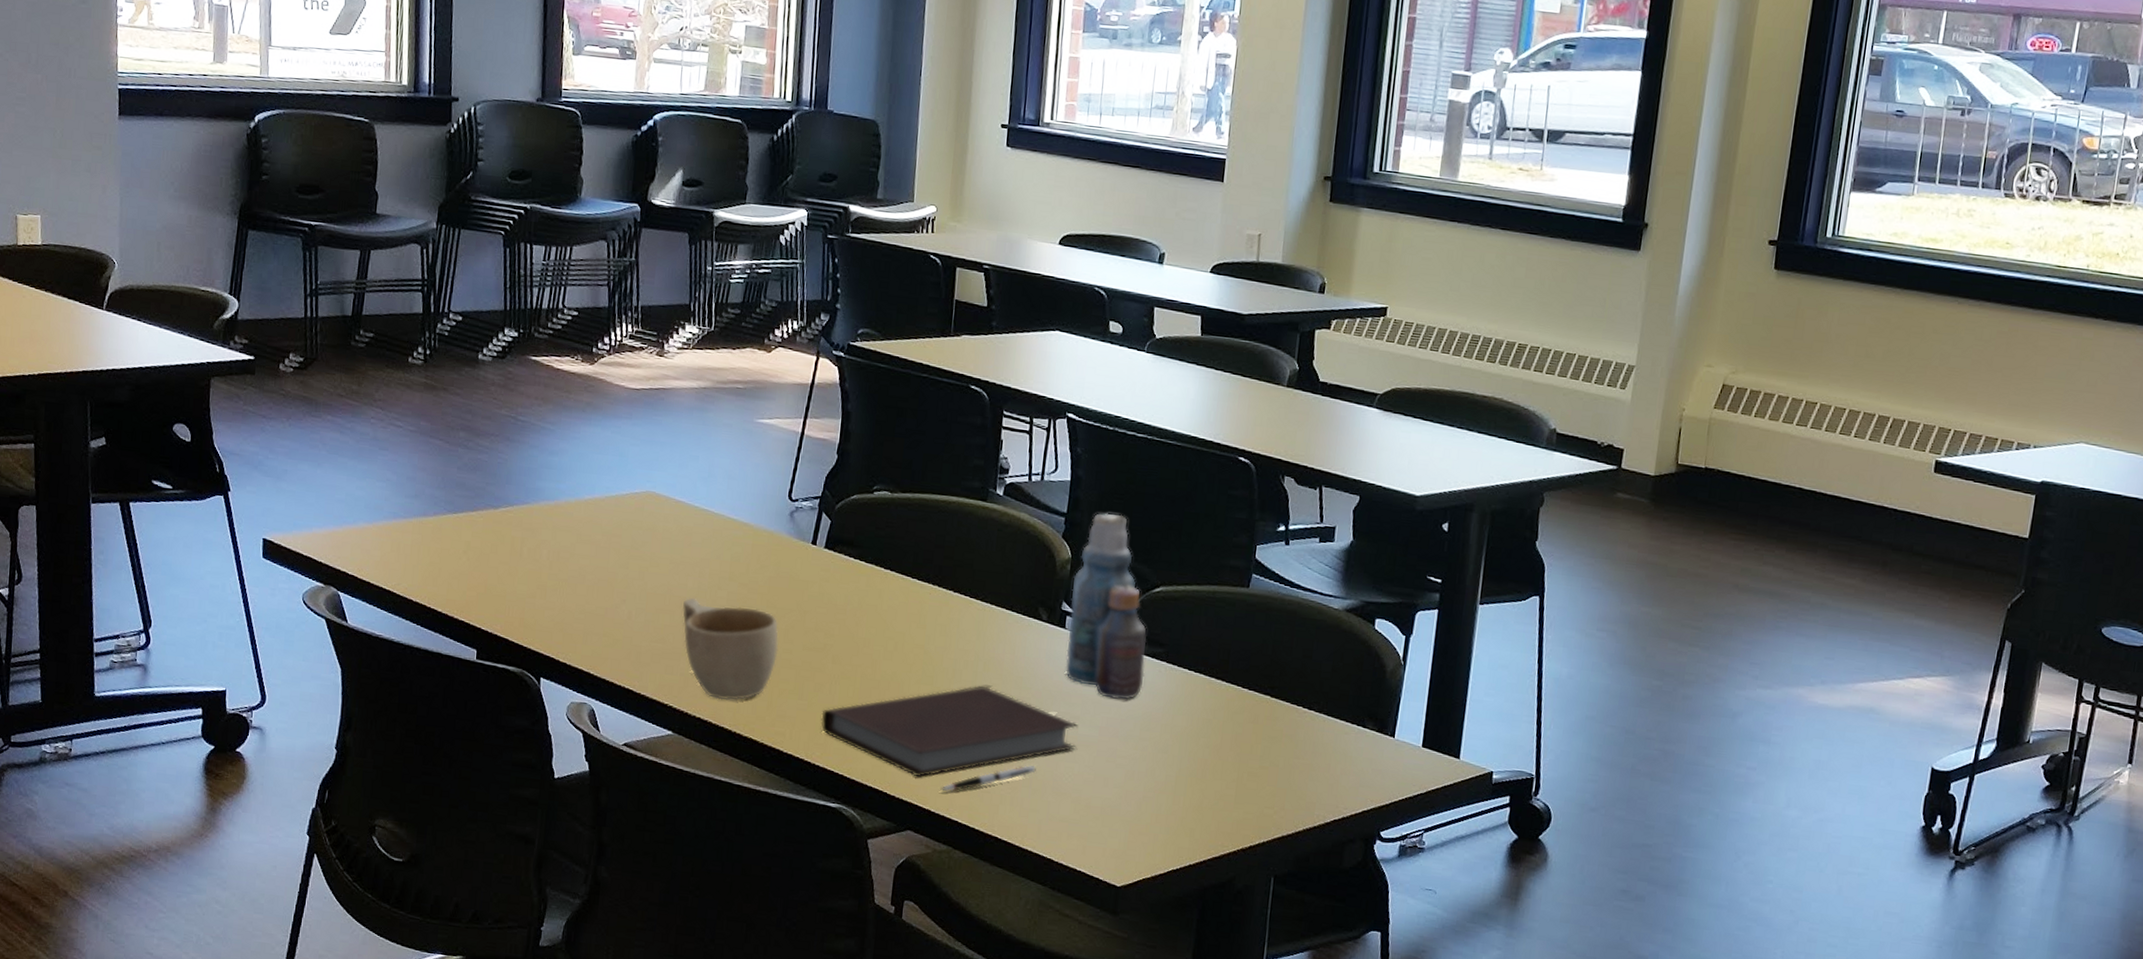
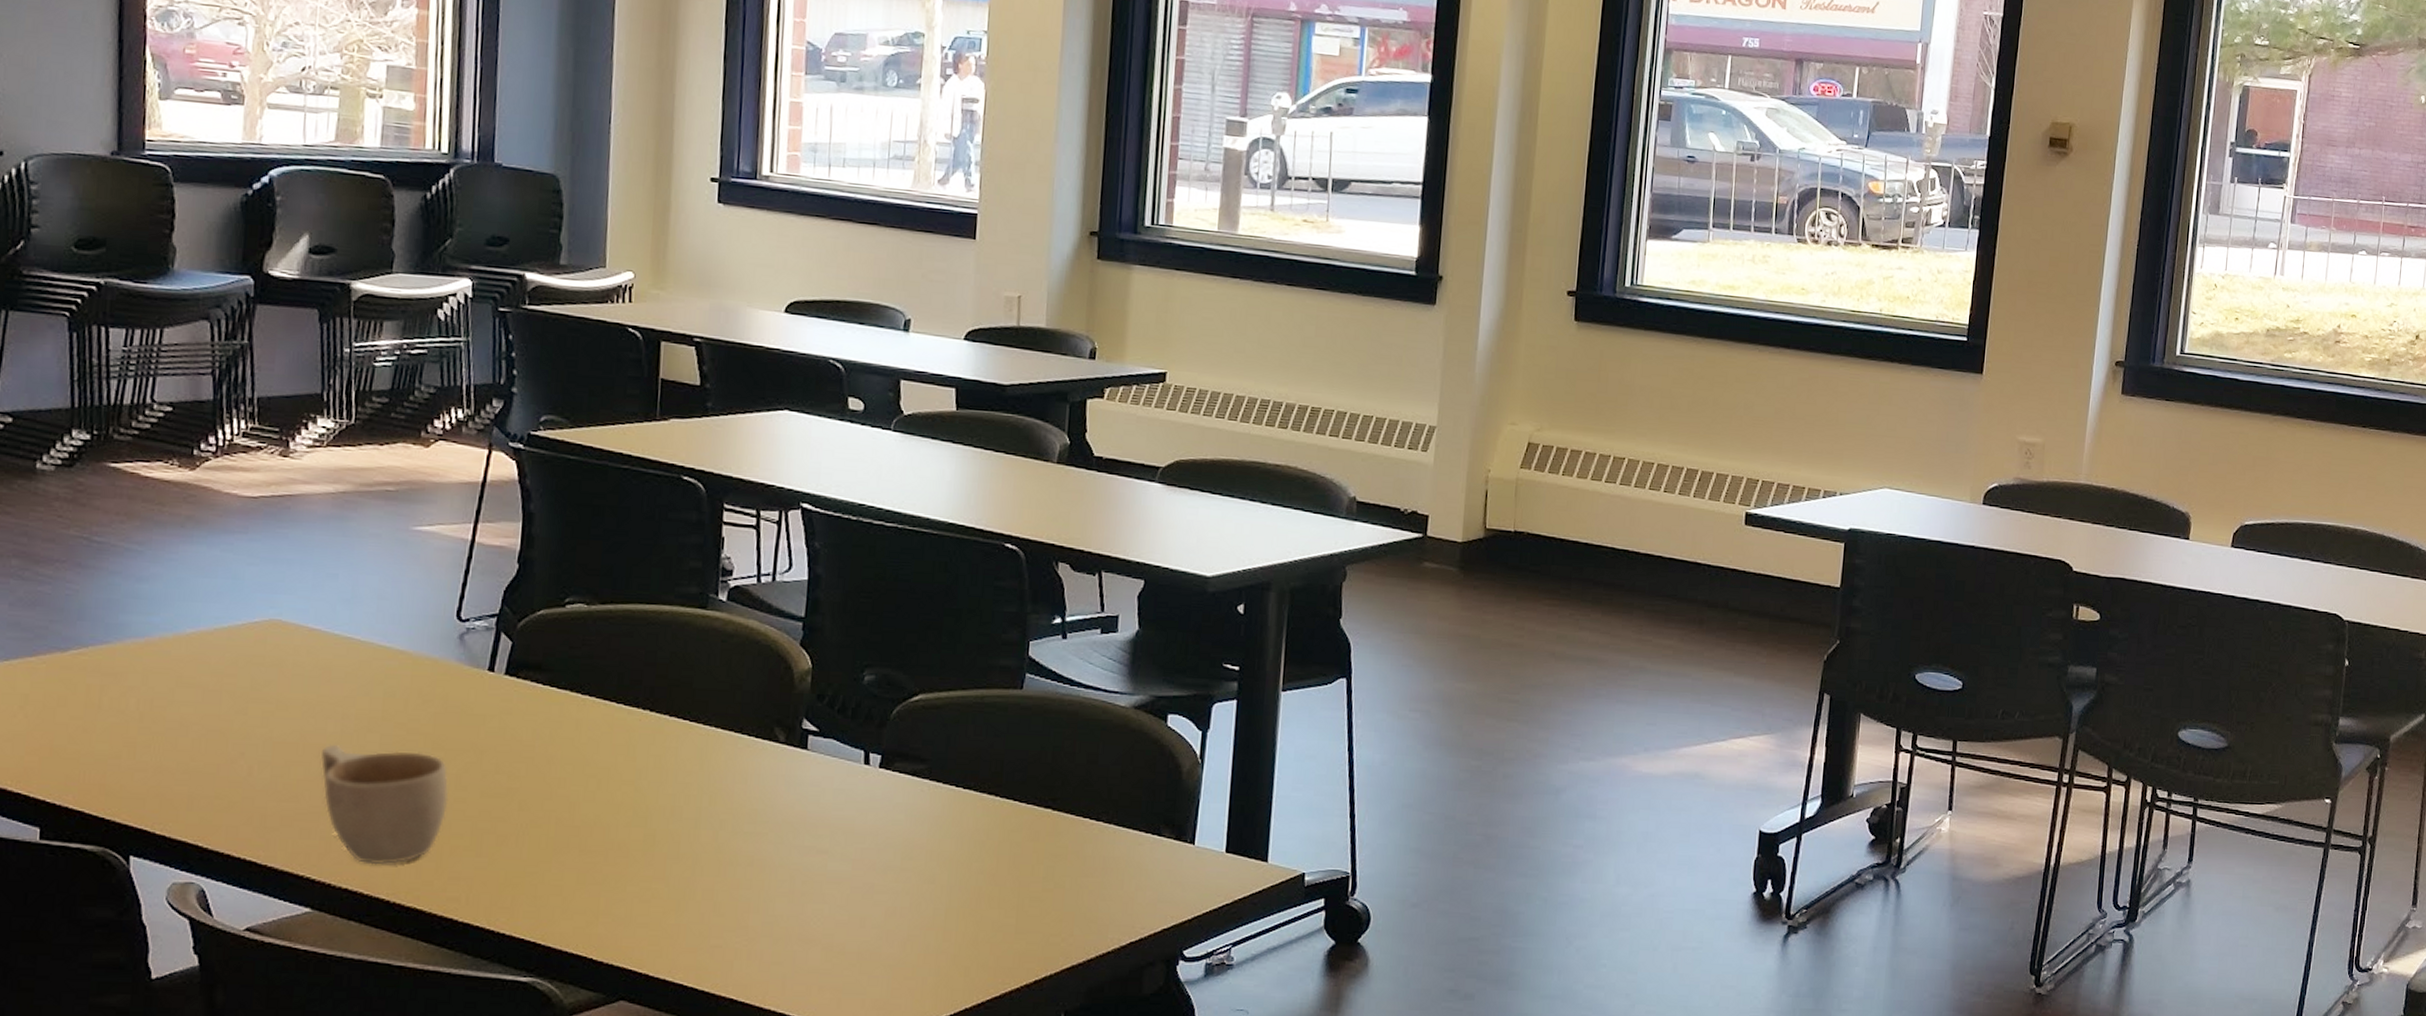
notebook: present [821,685,1079,778] -> none [506,823,828,937]
pen: present [940,765,1036,792] -> none [660,911,778,951]
bottle: present [1065,513,1147,700] -> none [809,614,906,826]

